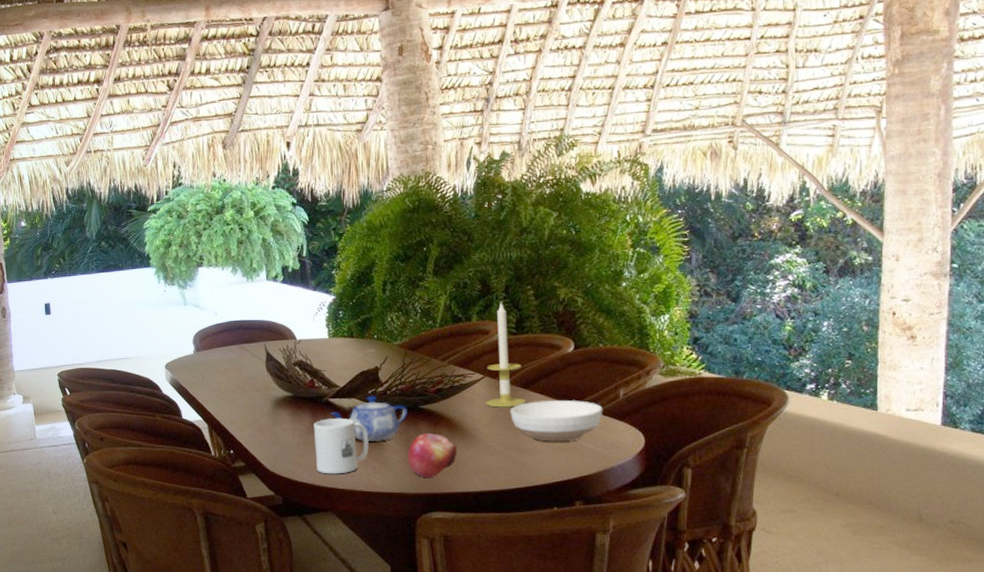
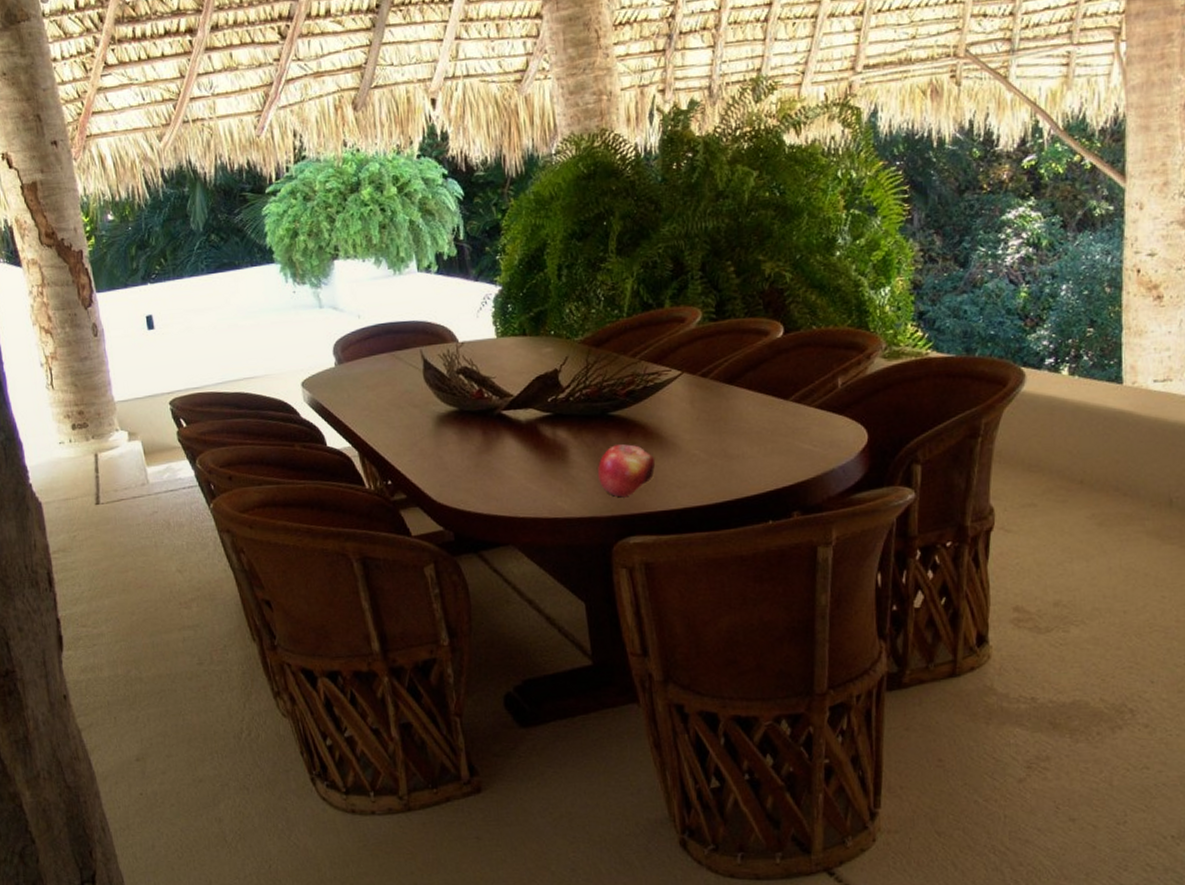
mug: present [313,417,369,474] -> none [485,432,552,501]
teapot: present [330,396,407,442] -> none [504,404,595,459]
candle: present [486,302,526,408] -> none [684,282,731,409]
bowl: present [510,400,603,442] -> none [714,394,820,445]

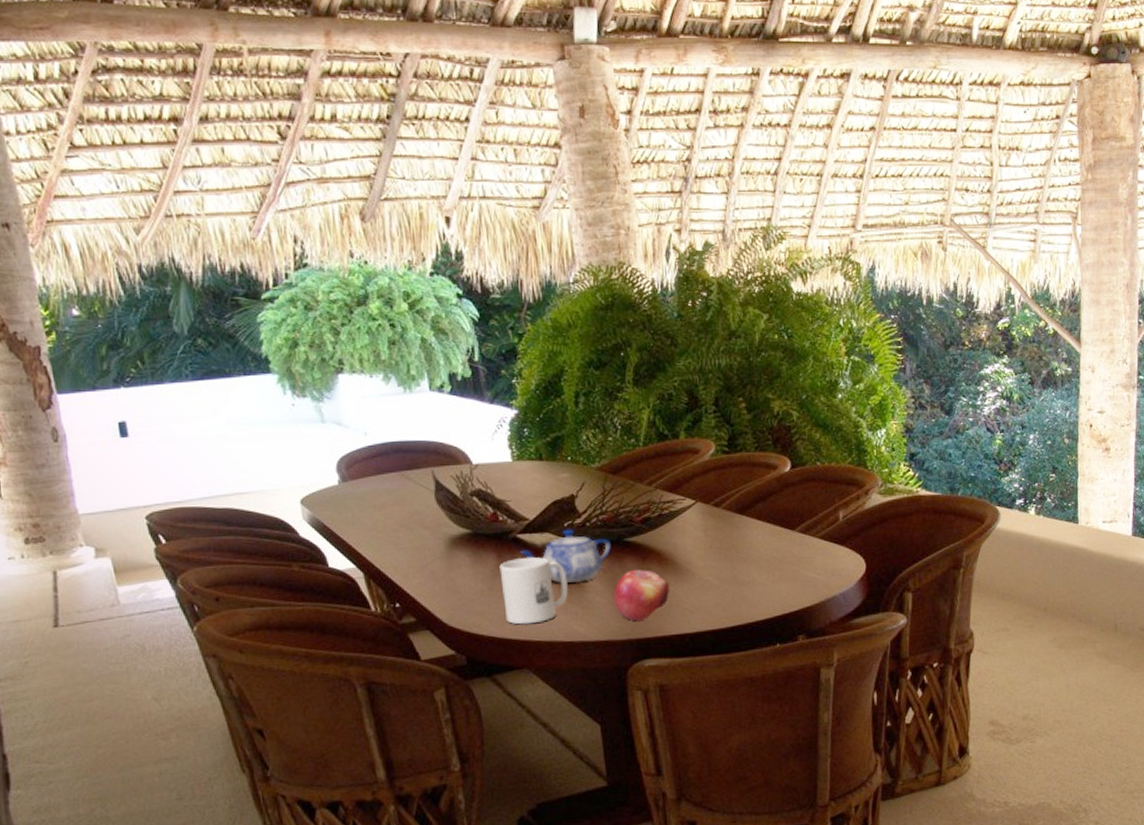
mug: none [485,432,552,501] -> present [499,556,568,625]
teapot: none [504,404,595,459] -> present [519,529,611,583]

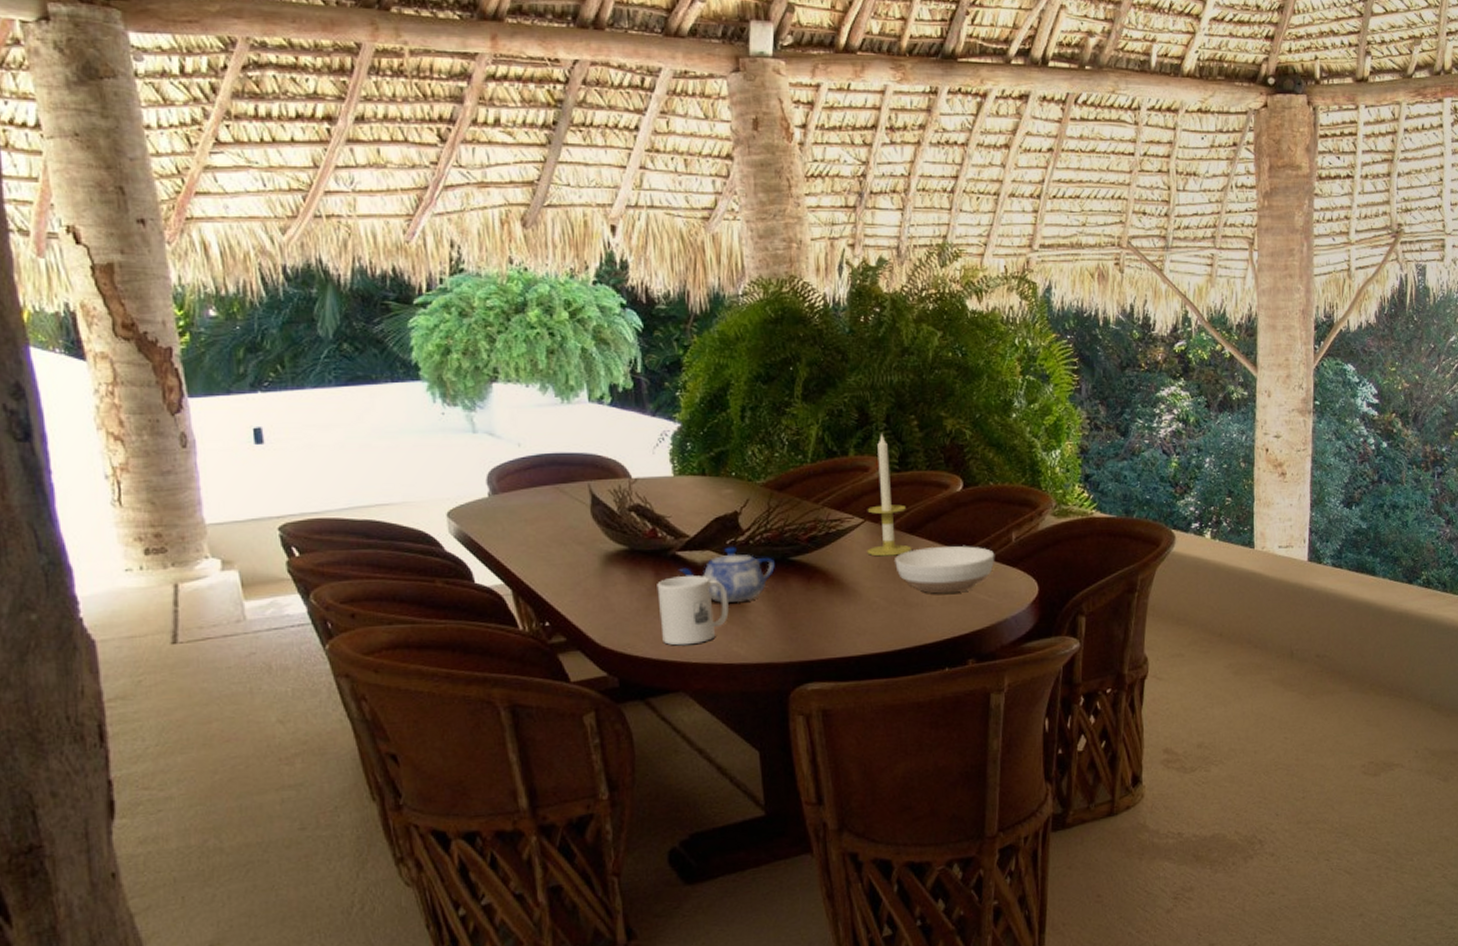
fruit: present [613,570,670,622] -> none [776,590,836,644]
candle: none [698,416,742,537] -> present [867,433,912,557]
bowl: none [726,525,823,572] -> present [895,546,995,594]

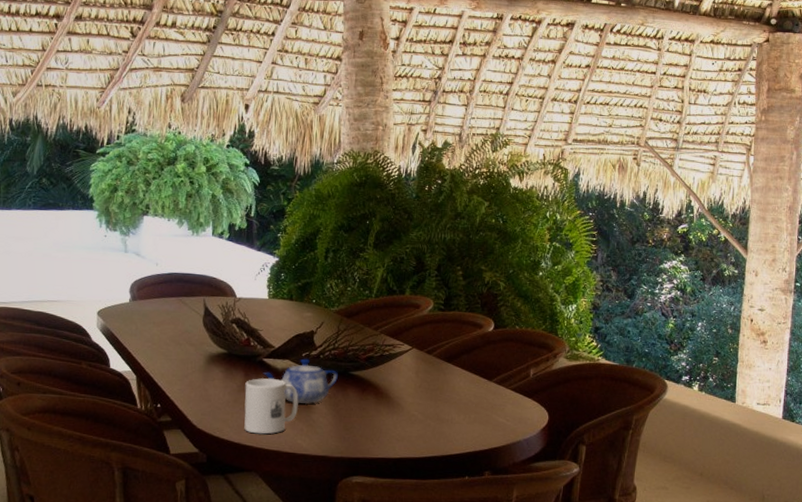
candle: present [867,433,912,557] -> none [412,279,448,379]
bowl: present [895,546,995,594] -> none [433,375,515,415]

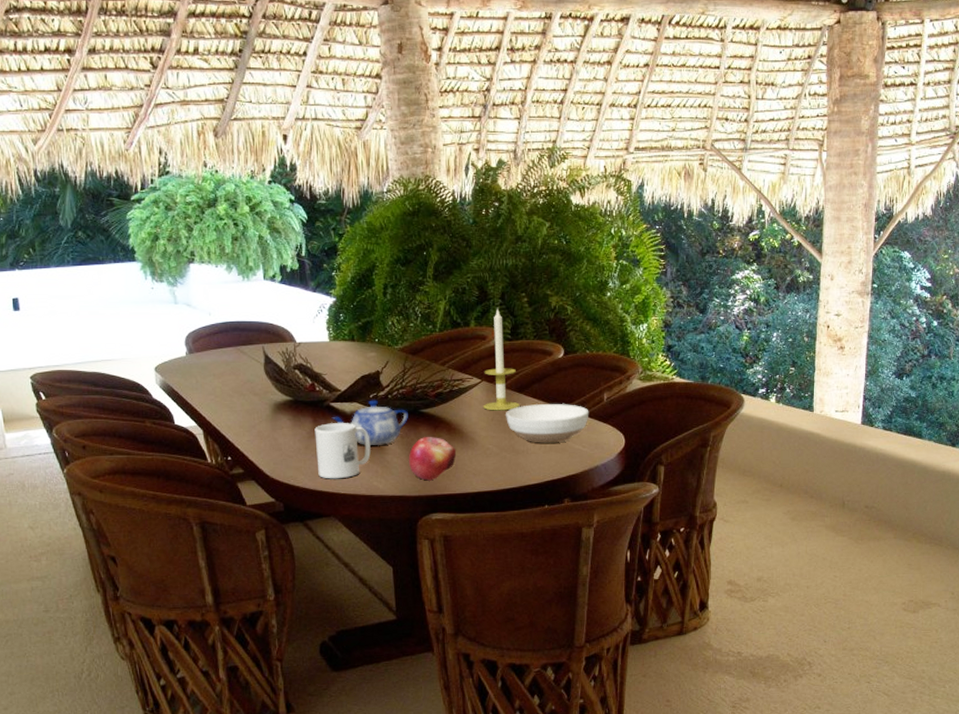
fruit: none [333,399,382,443] -> present [408,437,457,481]
candle: none [412,279,448,379] -> present [483,308,520,411]
bowl: none [433,375,515,415] -> present [506,404,589,443]

